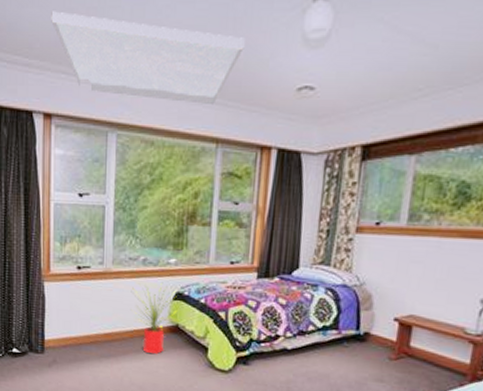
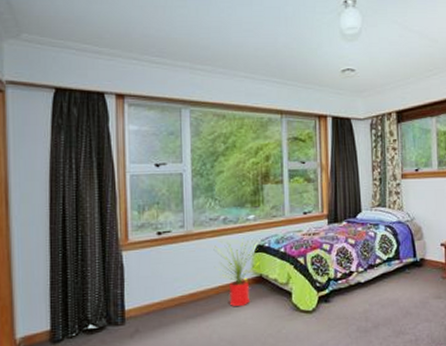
ceiling panel: present [51,11,245,106] -> none [120,8,296,84]

